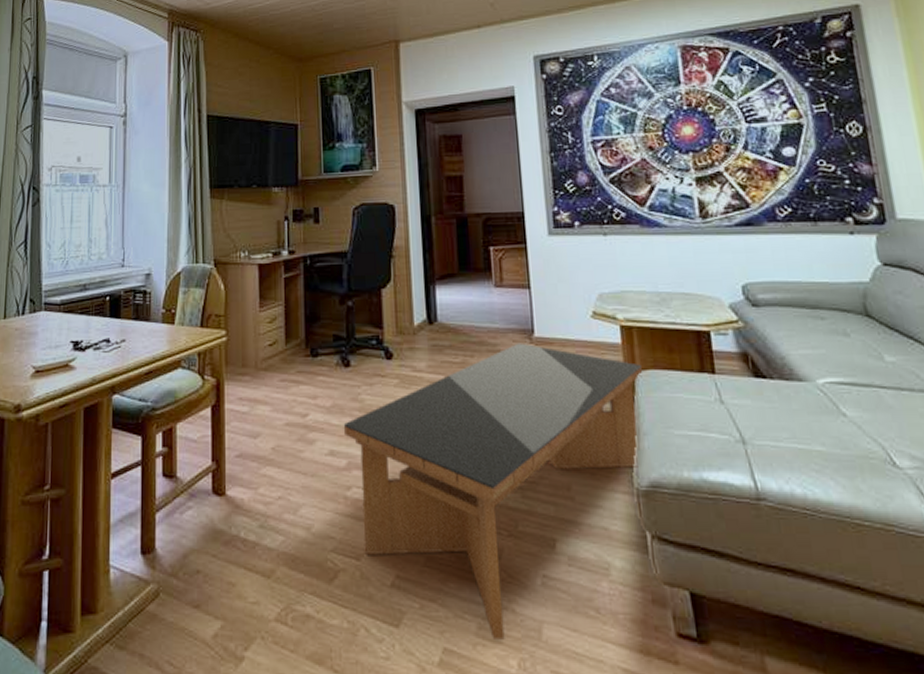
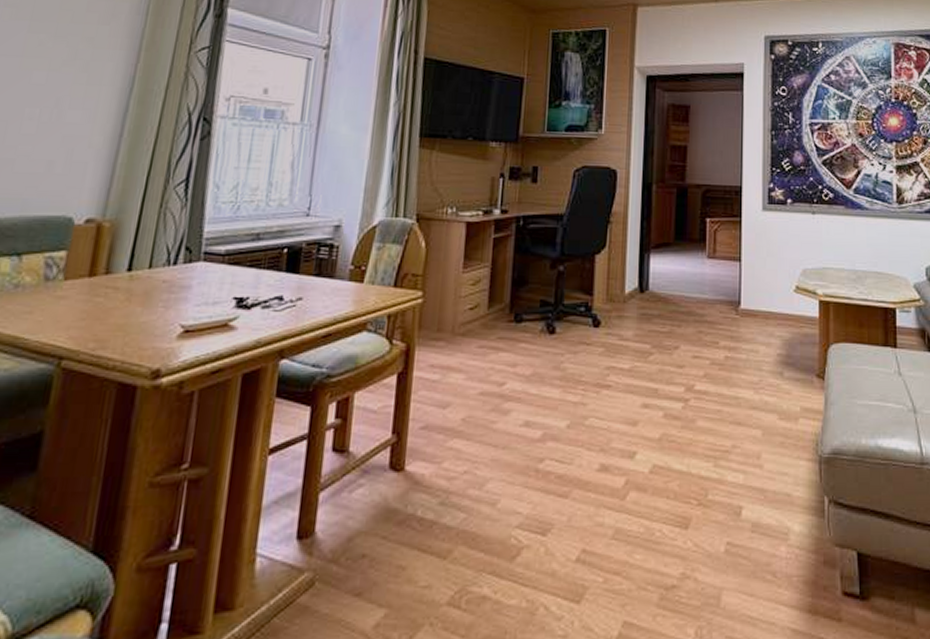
coffee table: present [343,343,642,640] -> none [541,314,834,609]

